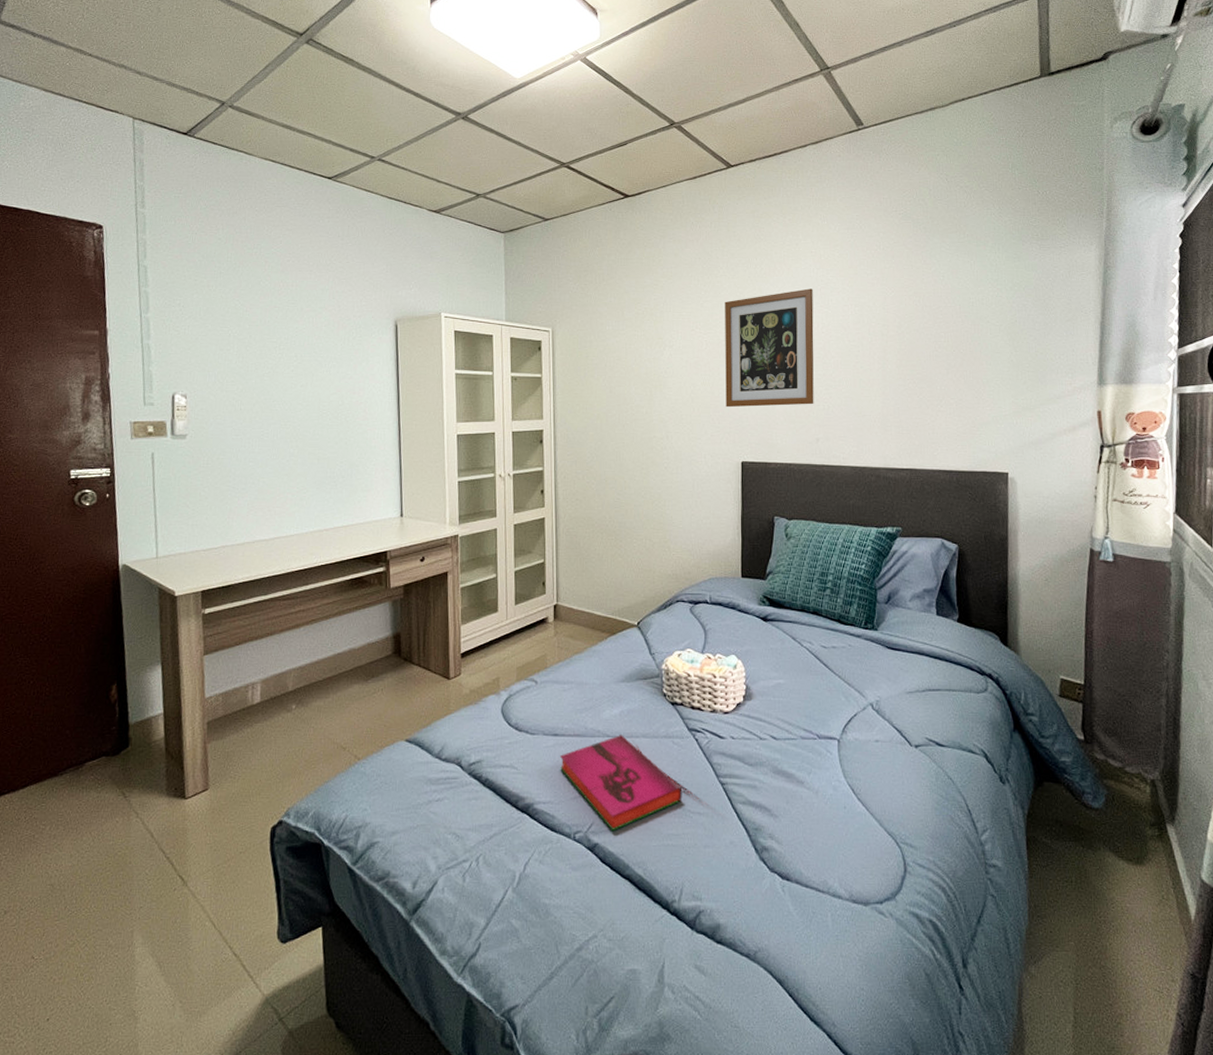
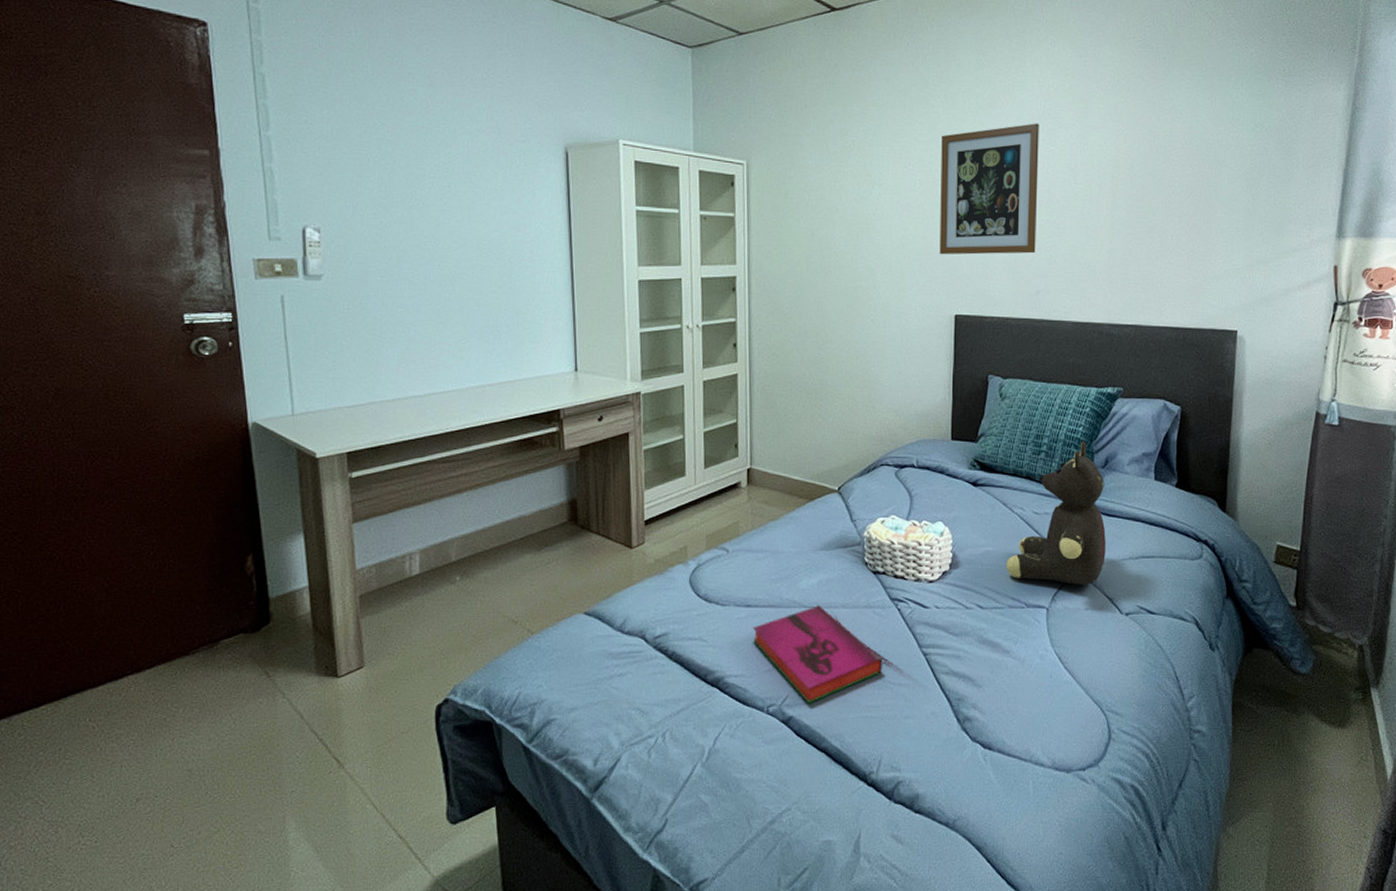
teddy bear: none [797,579,893,717] -> present [1006,442,1106,585]

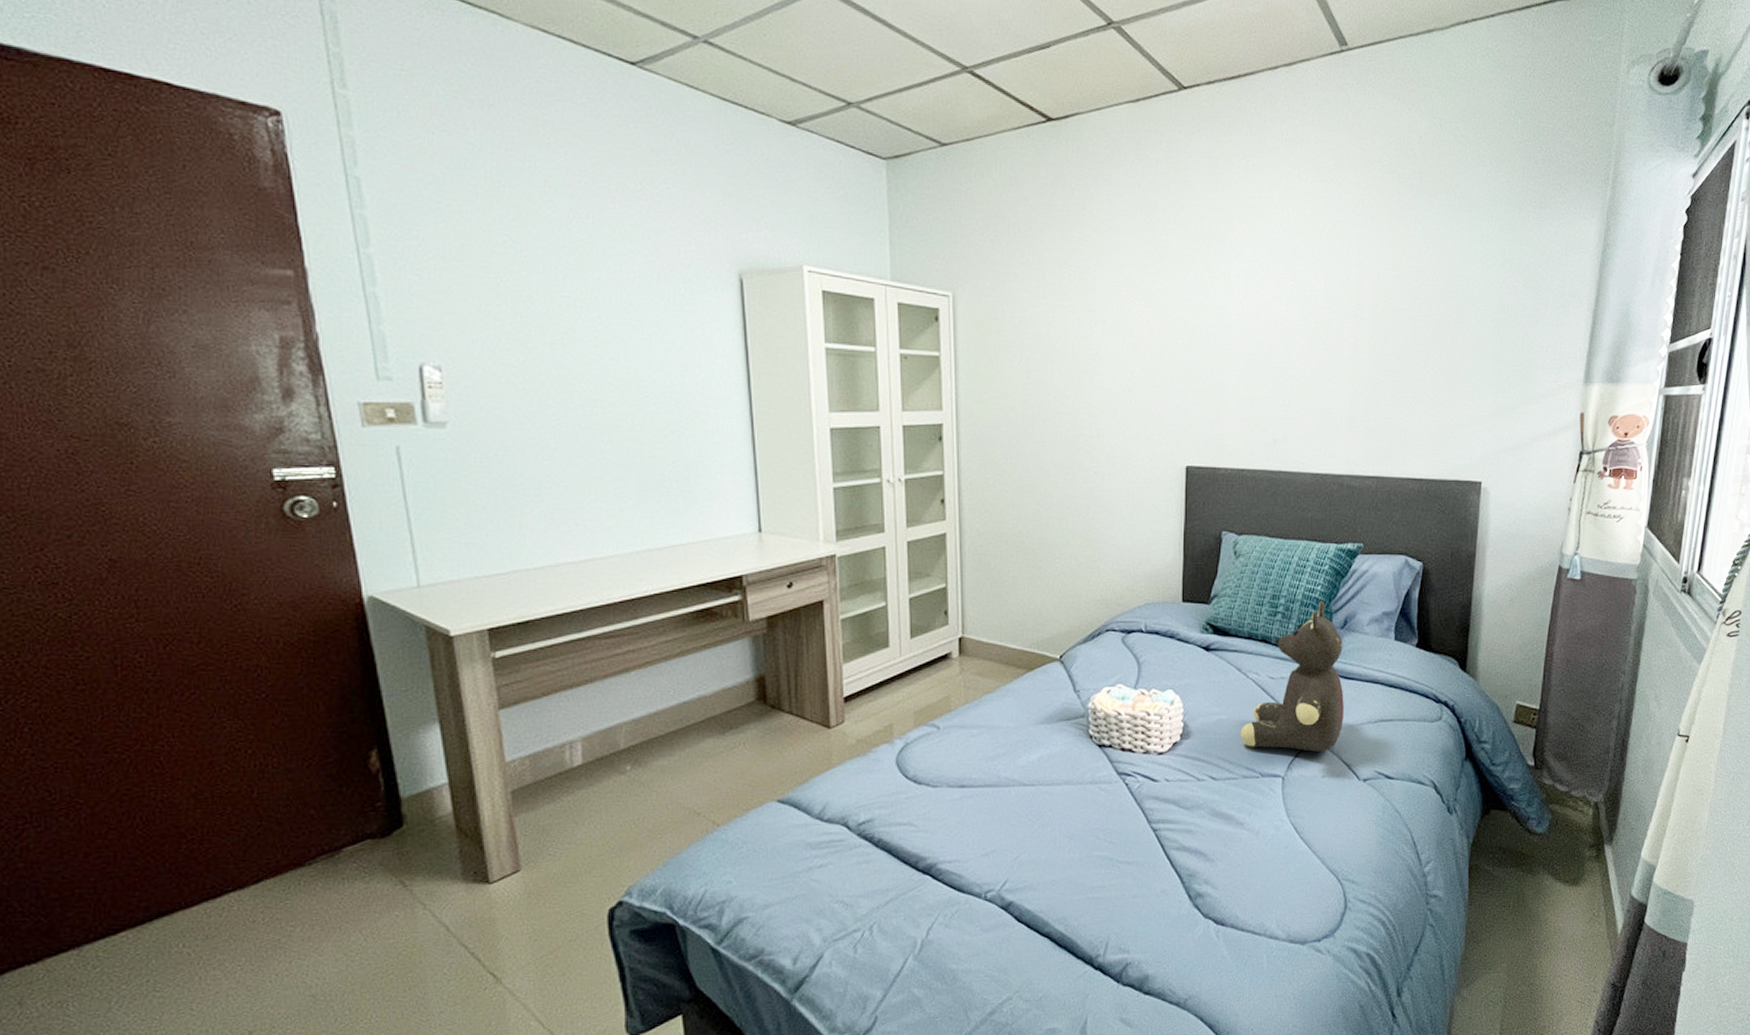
hardback book: present [752,605,883,703] -> none [967,783,1110,887]
wall art: present [939,123,1039,255] -> none [1169,254,1278,401]

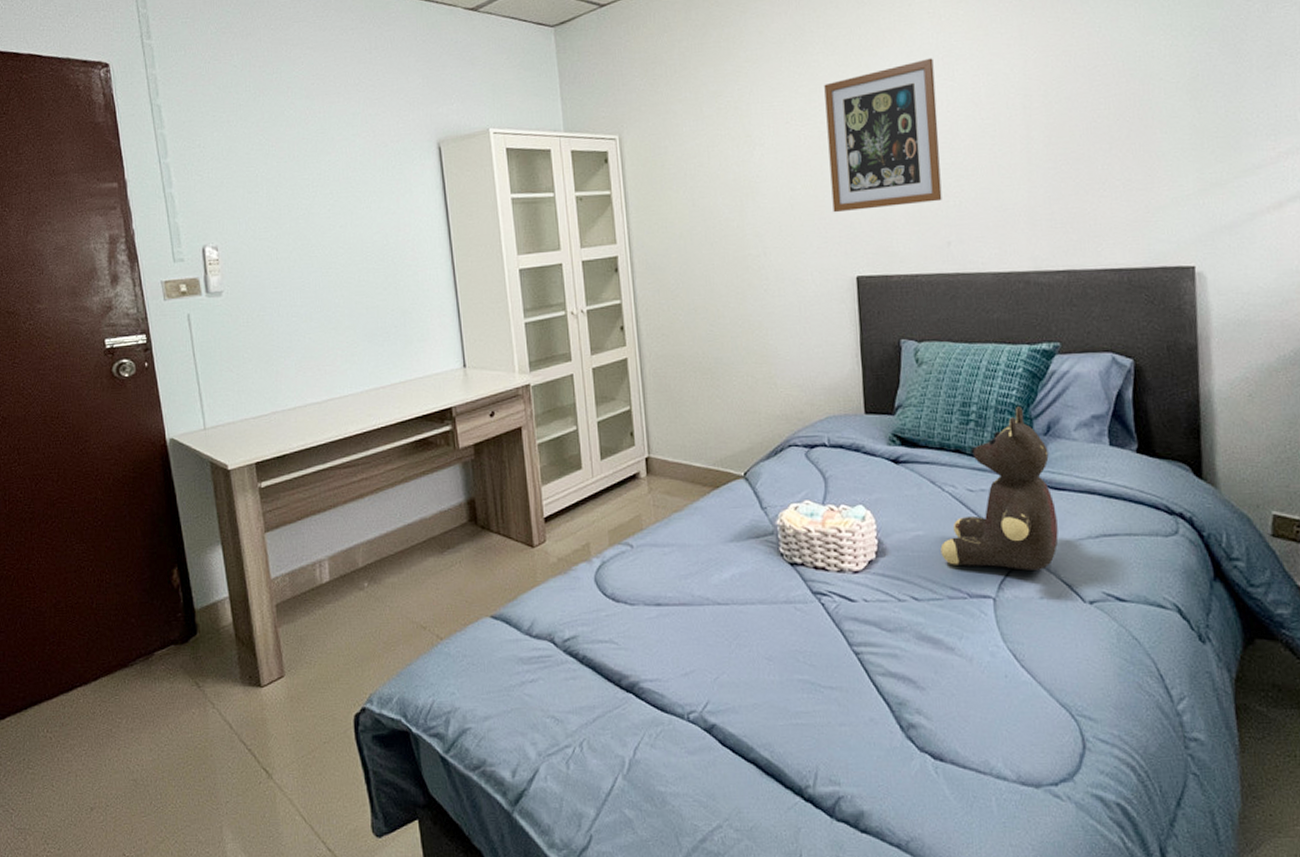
wall art: none [1169,254,1278,401] -> present [824,58,942,213]

